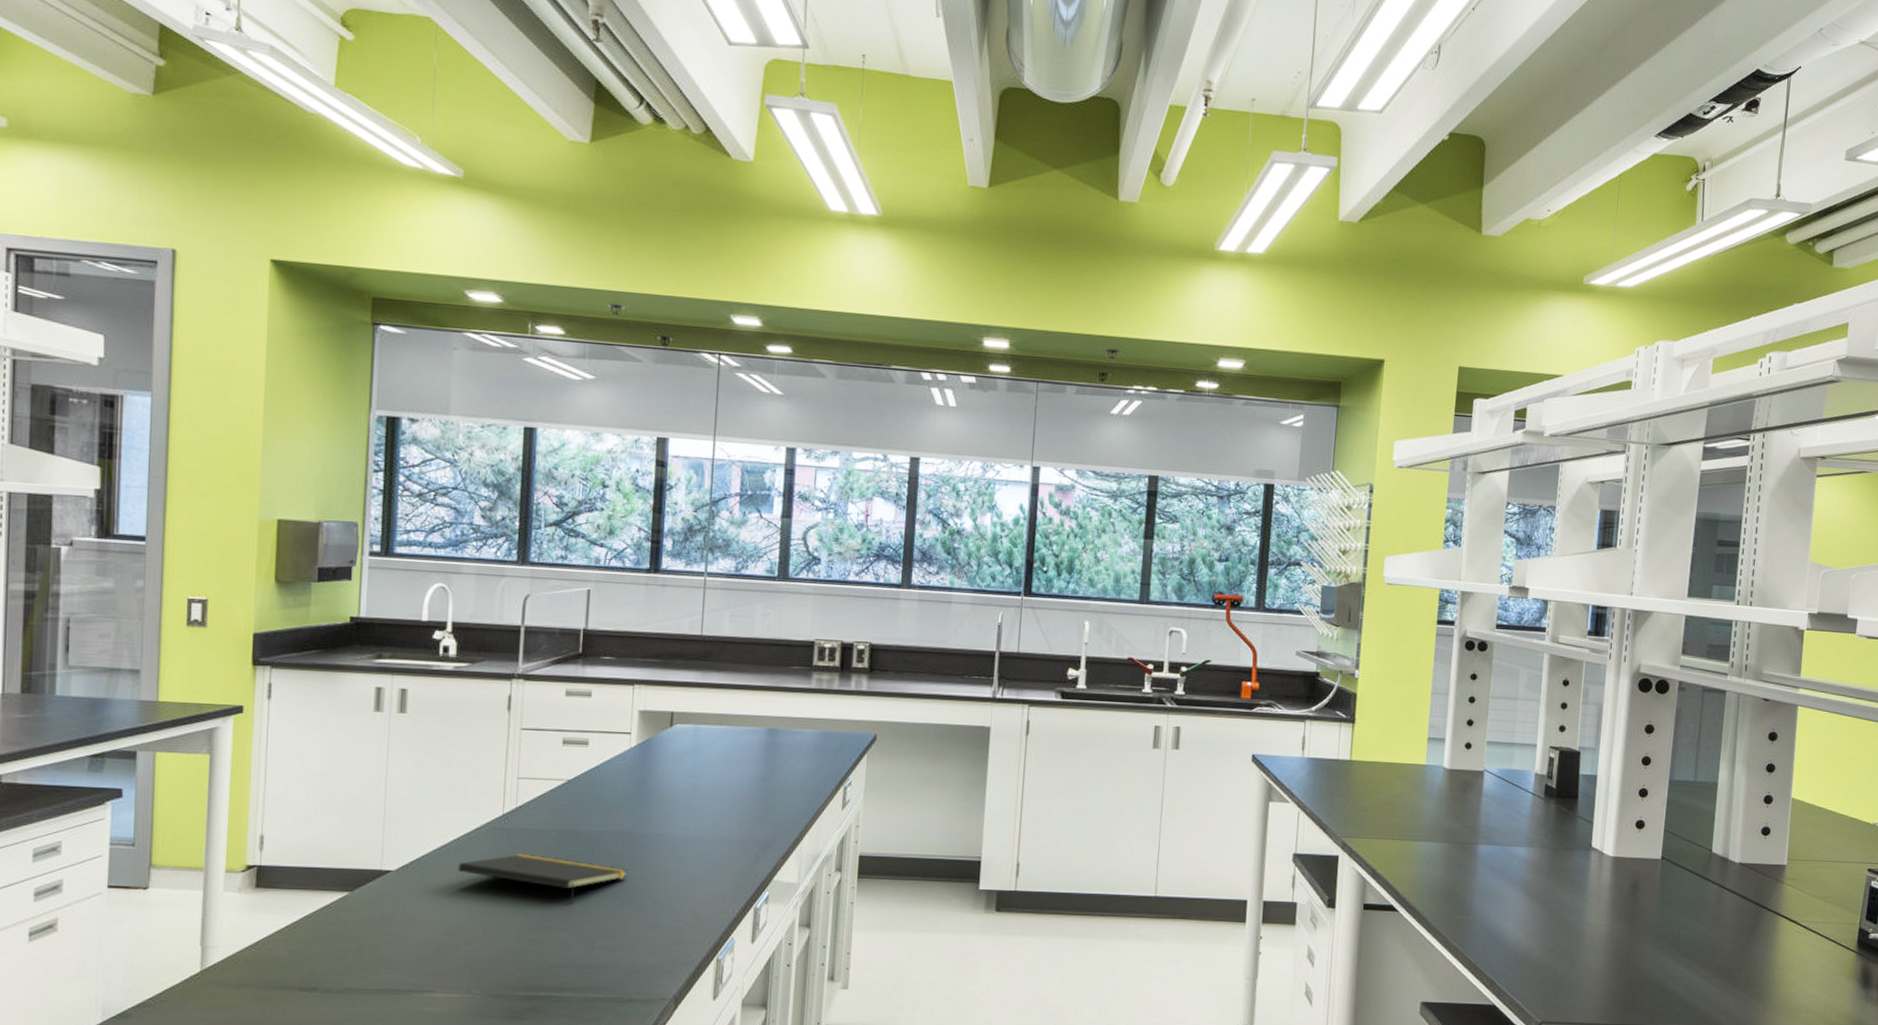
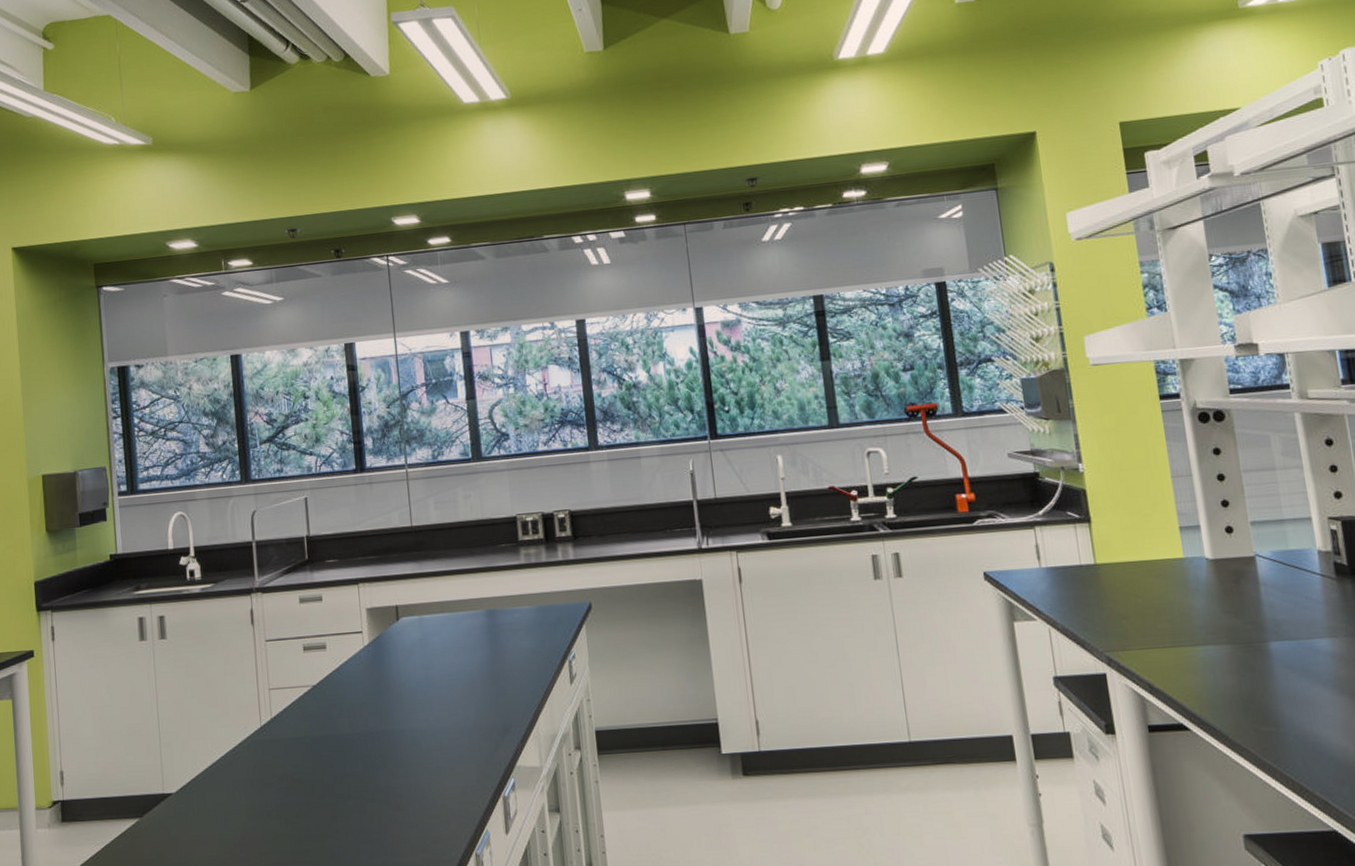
notepad: present [457,854,628,904] -> none [228,764,380,810]

